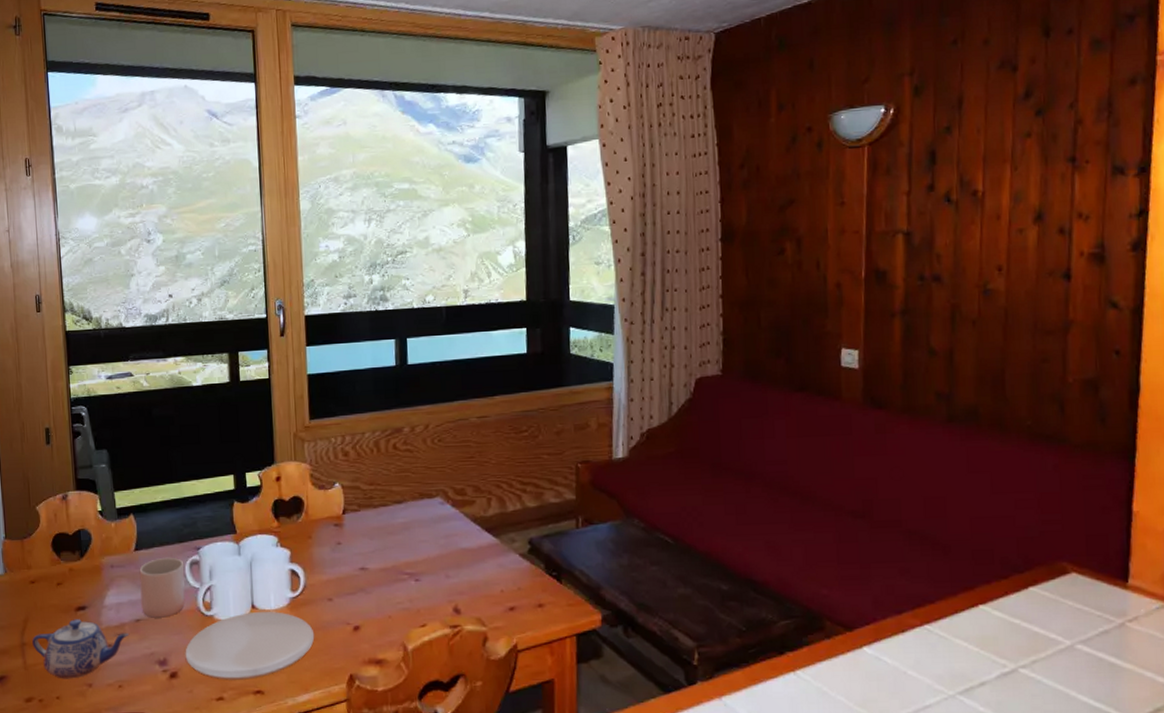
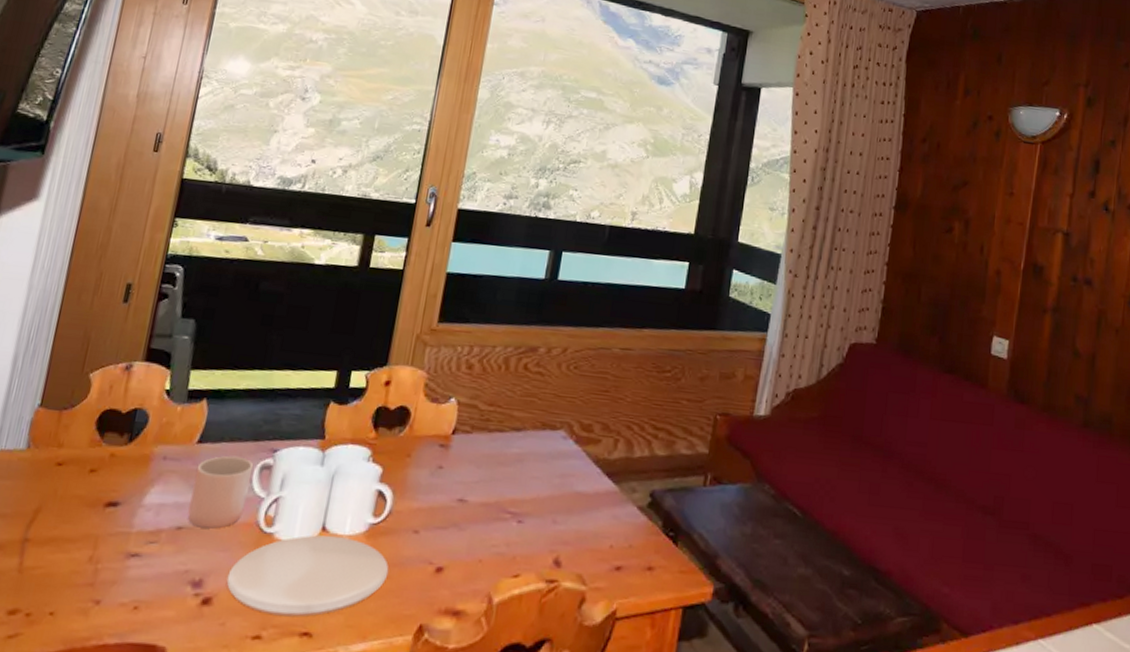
teapot: present [32,619,130,679] -> none [37,516,165,592]

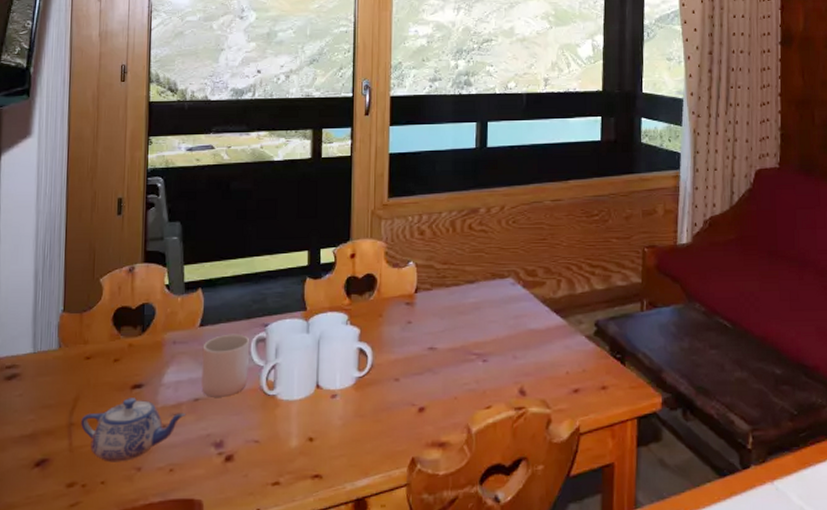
teapot: none [37,516,165,592] -> present [81,398,187,463]
plate: present [226,535,389,618] -> none [243,392,379,464]

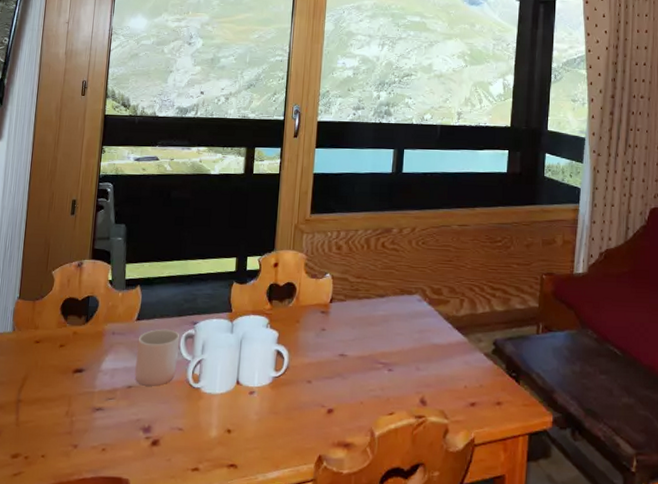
teapot: present [81,398,187,463] -> none [27,381,120,439]

